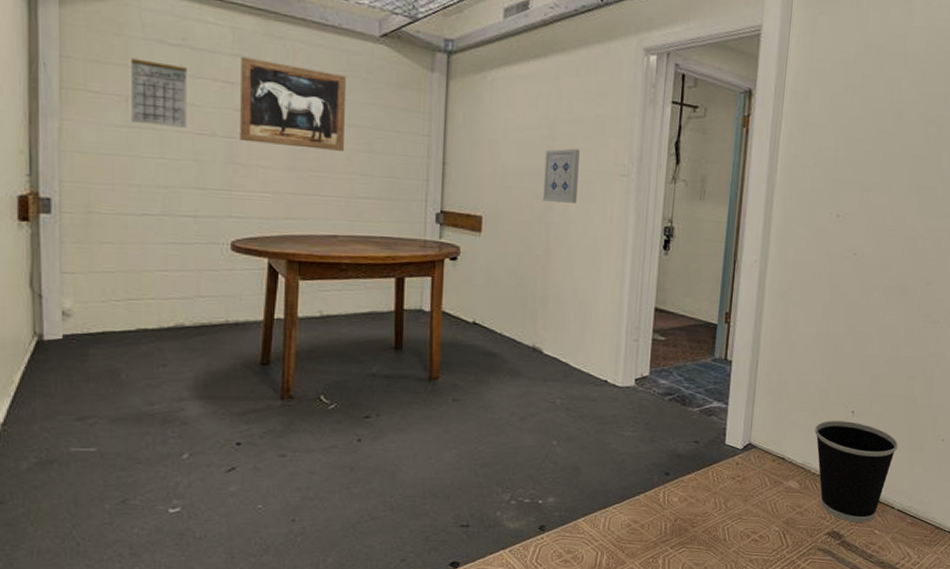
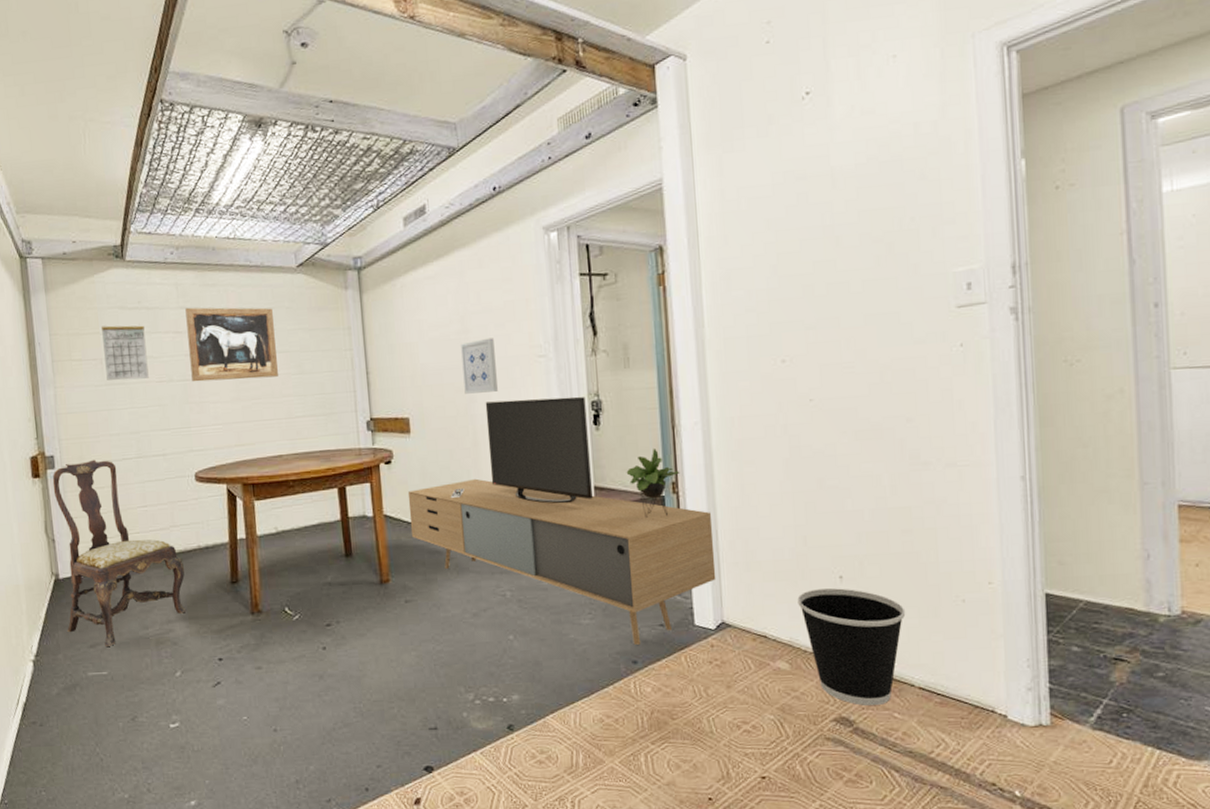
dining chair: none [46,210,206,421] -> present [52,459,187,646]
media console: none [468,212,755,458] -> present [407,396,716,645]

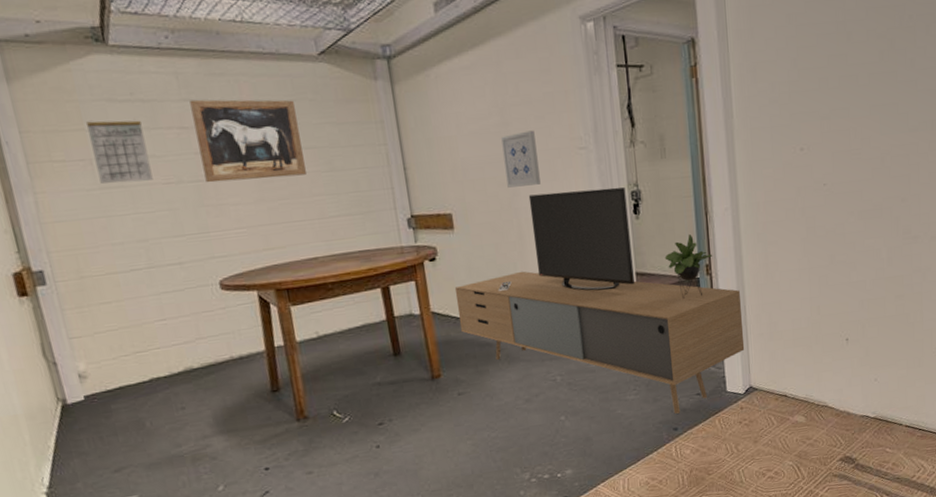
dining chair: present [52,459,187,646] -> none [44,272,224,469]
wastebasket: present [797,588,906,706] -> none [812,349,897,445]

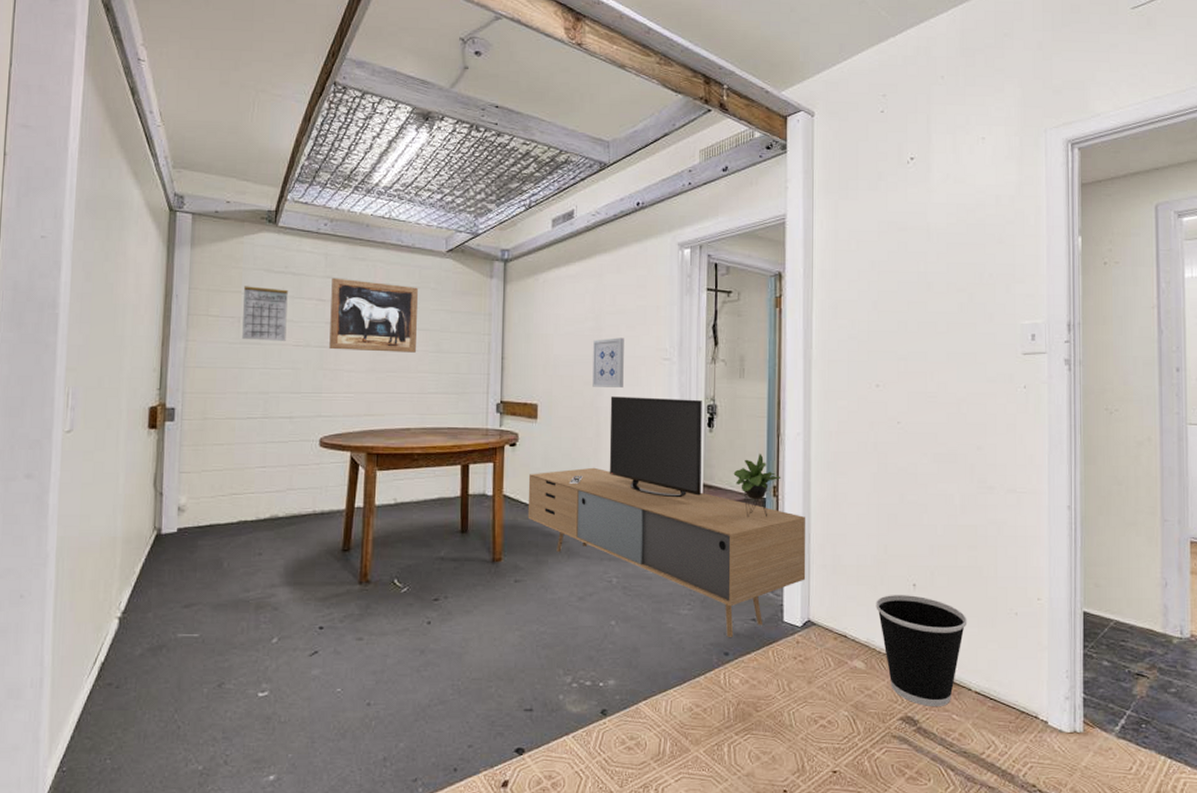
wastebasket: none [812,349,897,445] -> present [876,595,968,706]

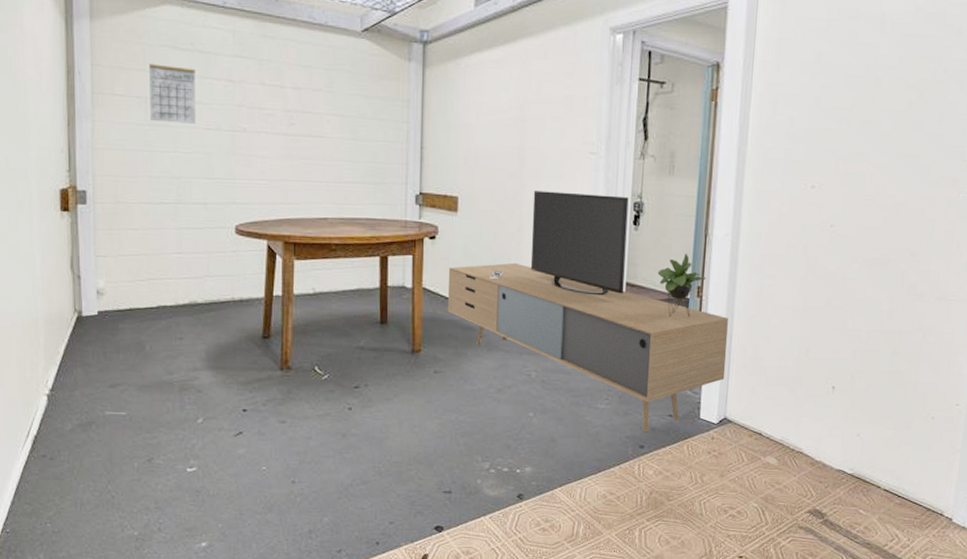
wall art: present [329,277,418,353] -> none [241,57,332,140]
wall art: present [592,337,624,388] -> none [515,129,549,182]
wastebasket: present [876,595,968,706] -> none [793,396,884,502]

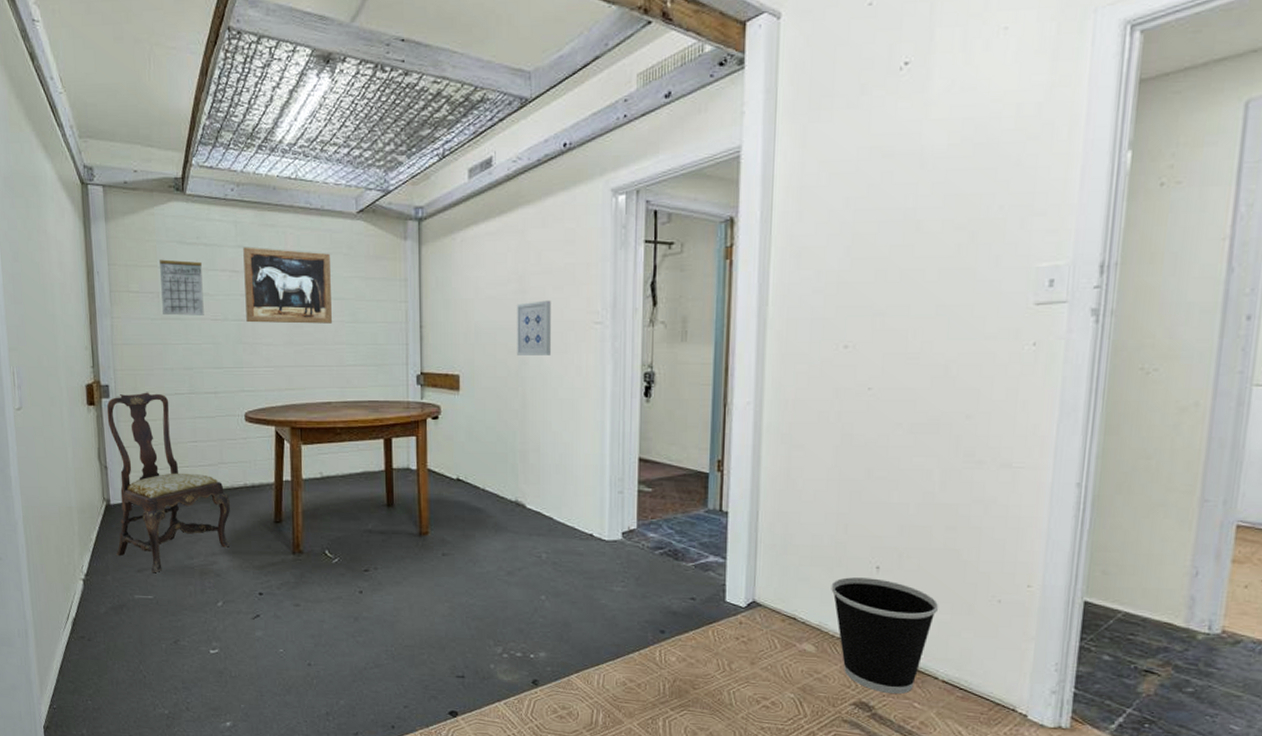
dining chair: none [82,200,215,388] -> present [106,392,231,572]
wall art: none [241,57,332,140] -> present [243,247,332,324]
media console: present [447,191,729,431] -> none [452,365,754,615]
wall art: none [515,129,549,182] -> present [517,300,551,355]
wastebasket: none [793,396,884,502] -> present [831,577,939,694]

